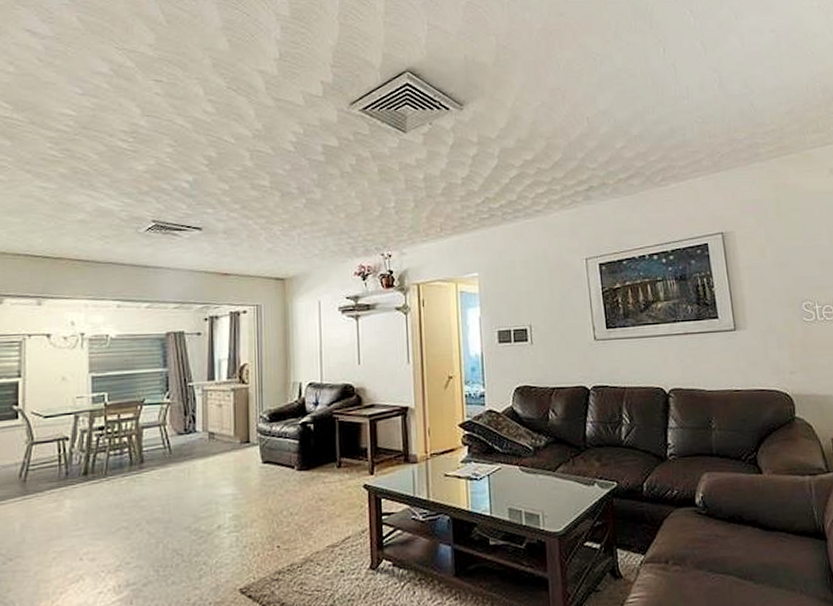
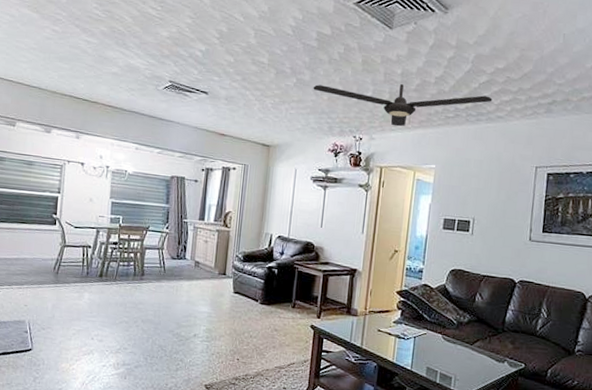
ceiling fan: none [327,190,527,237] -> present [313,84,493,127]

